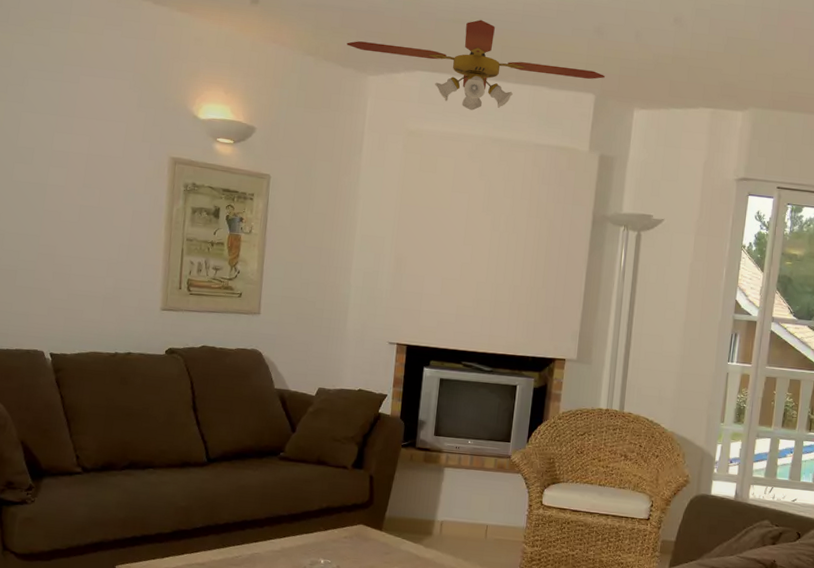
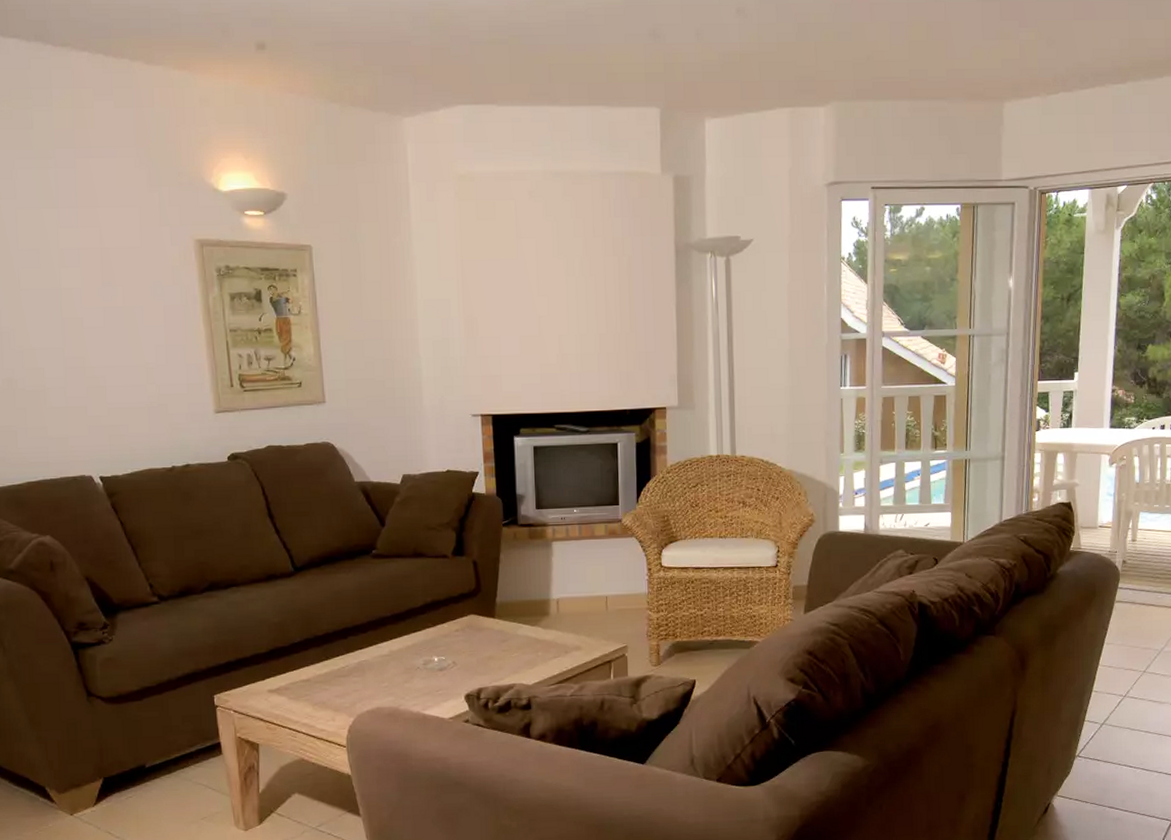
ceiling fan: present [346,20,605,111] -> none [373,37,668,143]

